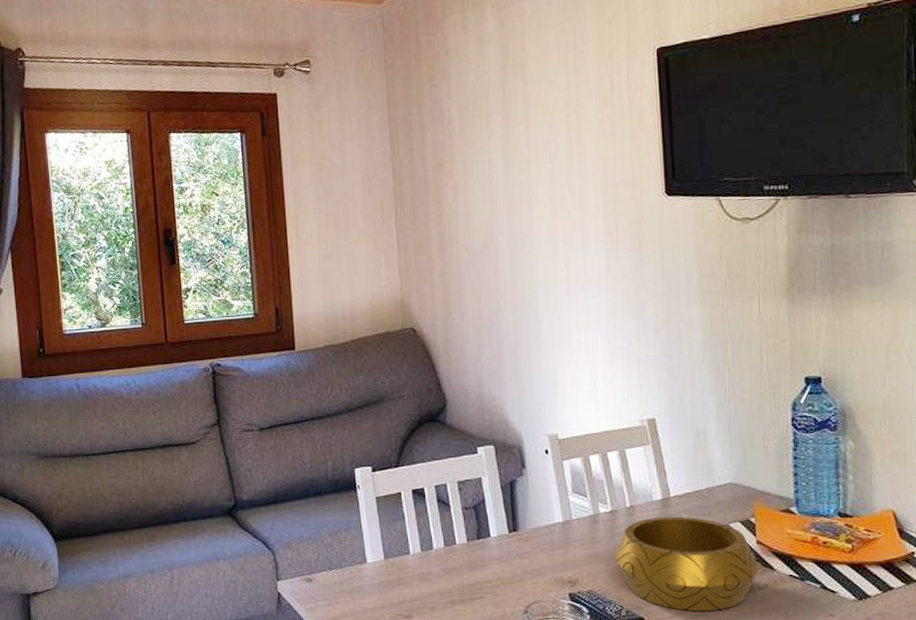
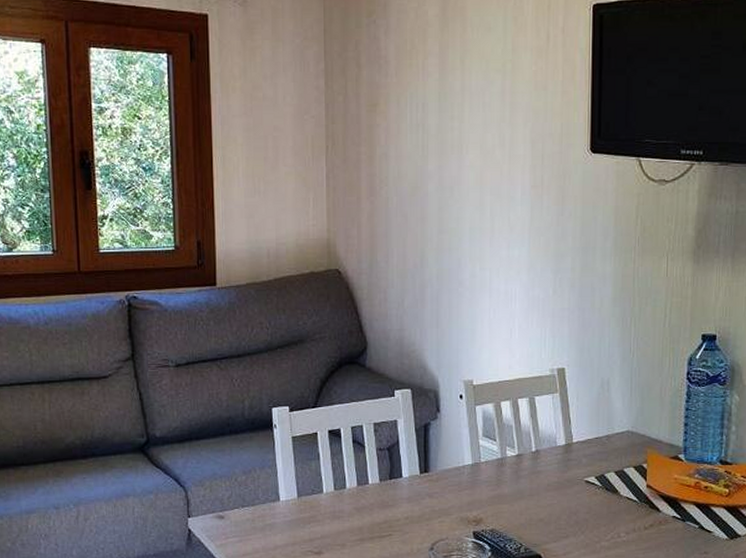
decorative bowl: present [614,516,760,611] -> none [517,461,647,548]

